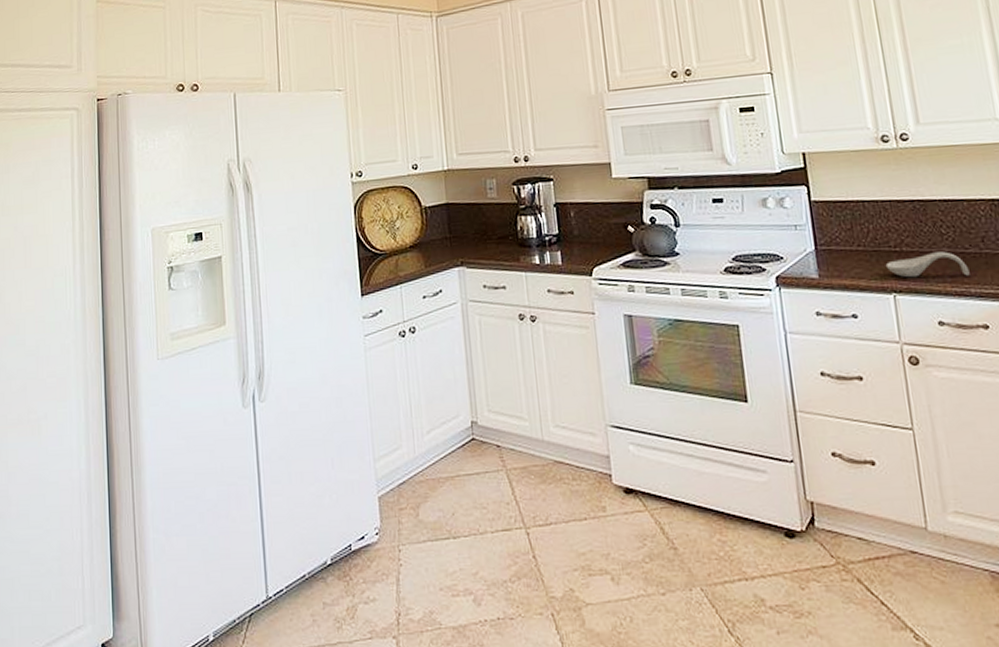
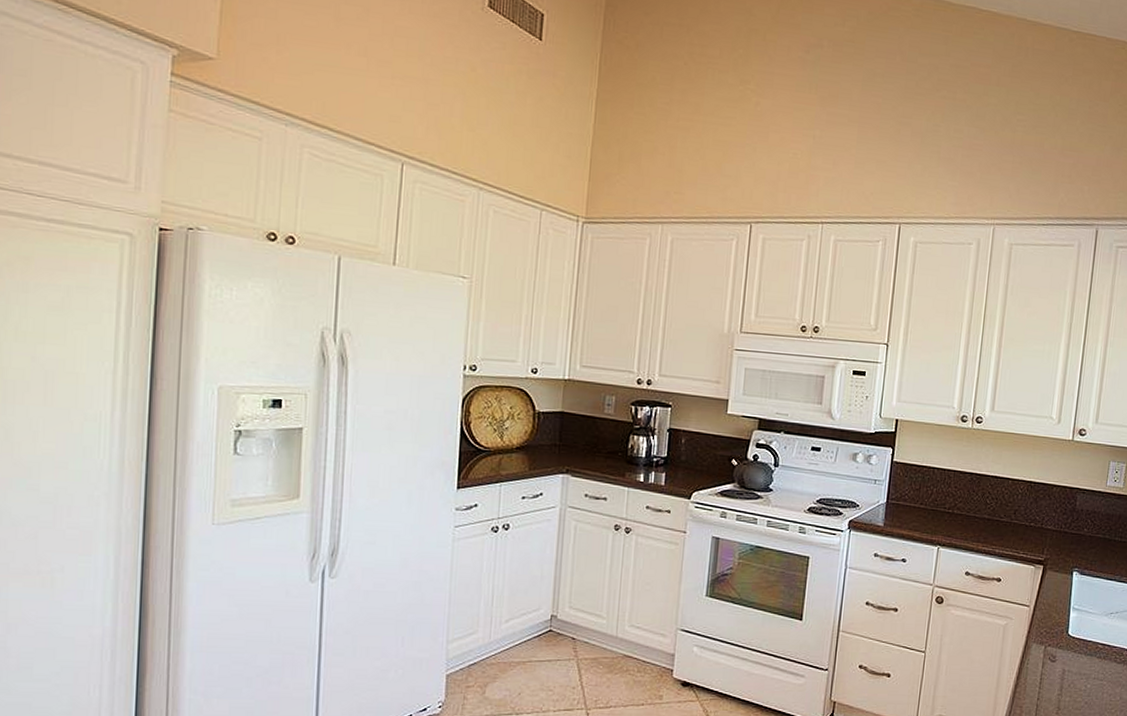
spoon rest: present [885,251,970,278] -> none [937,517,999,539]

